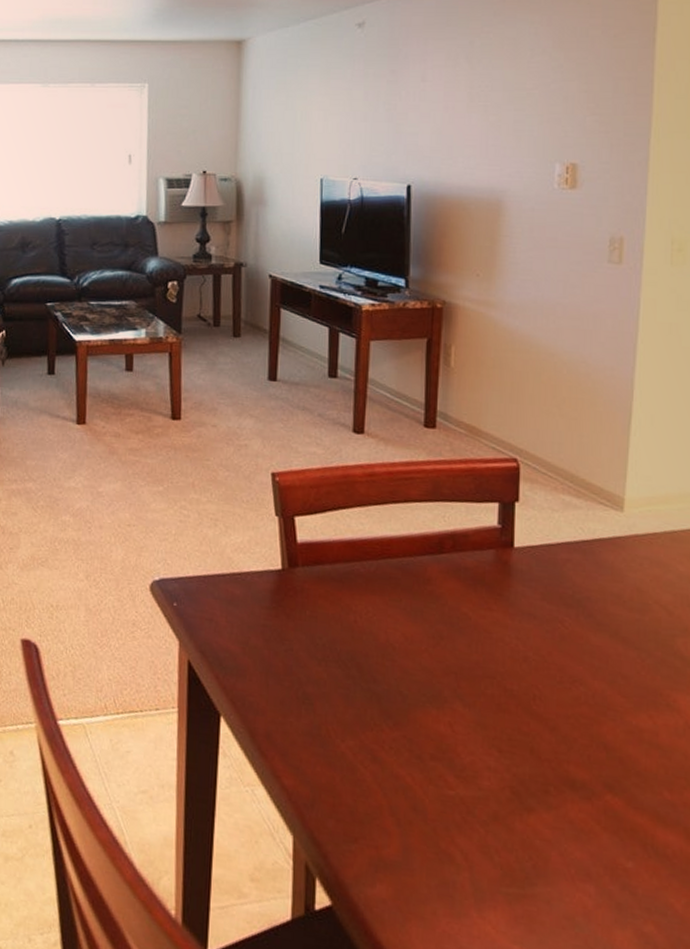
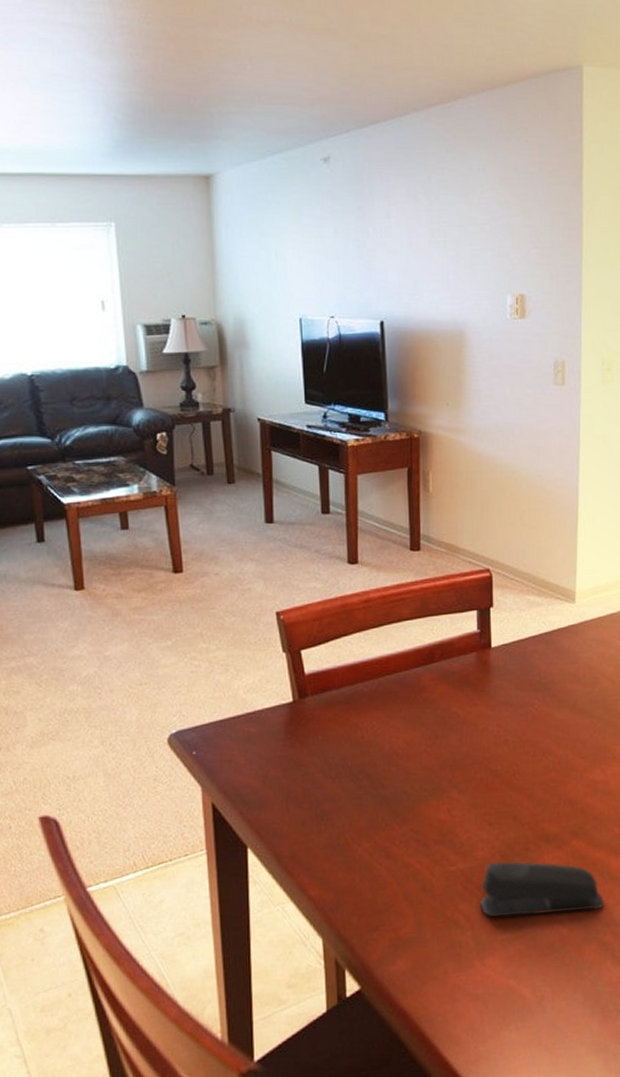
stapler: none [482,797,647,889] -> present [480,861,605,918]

